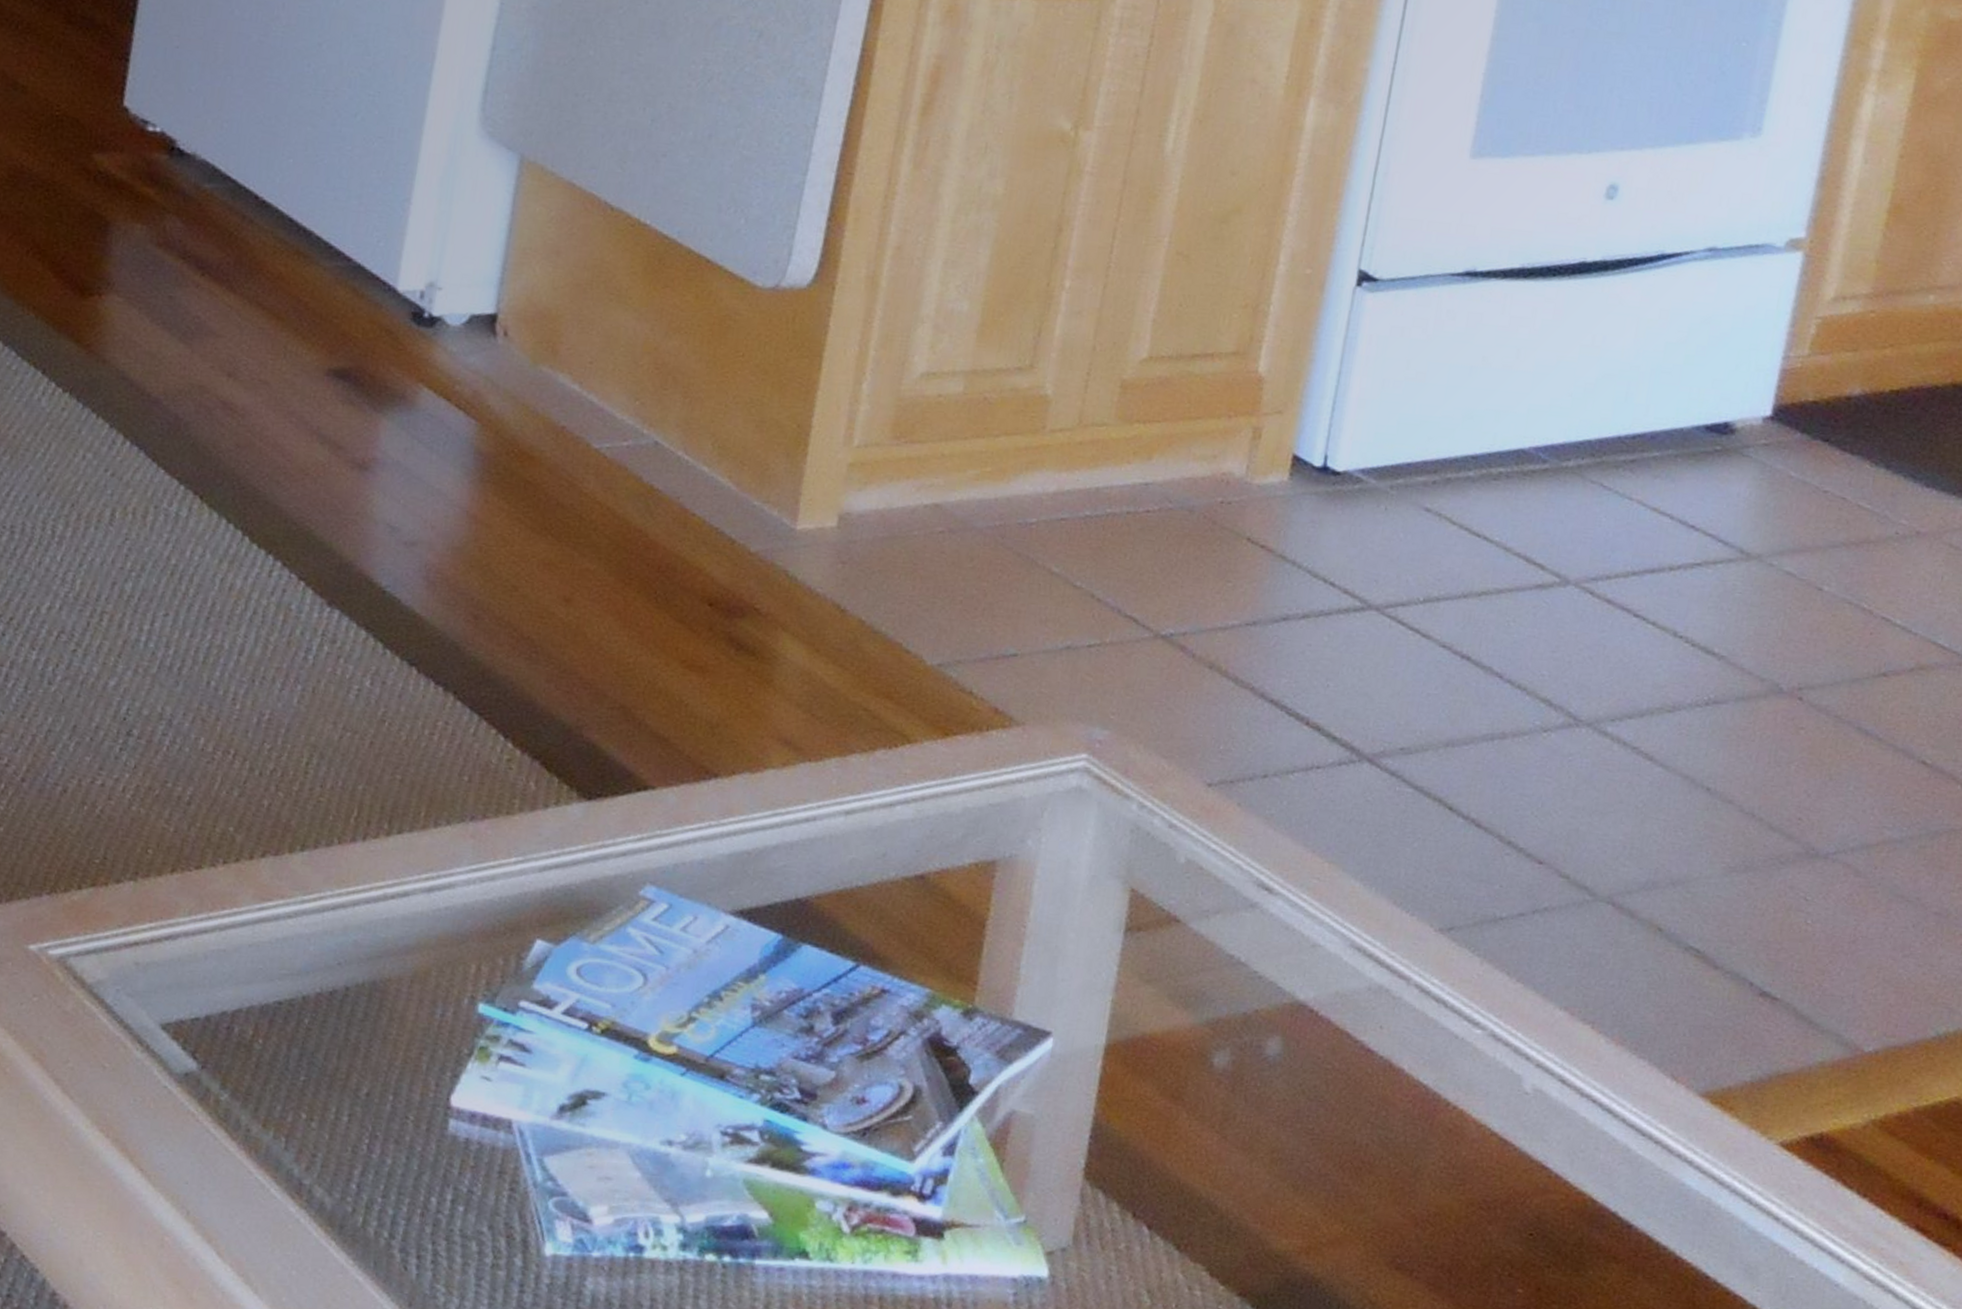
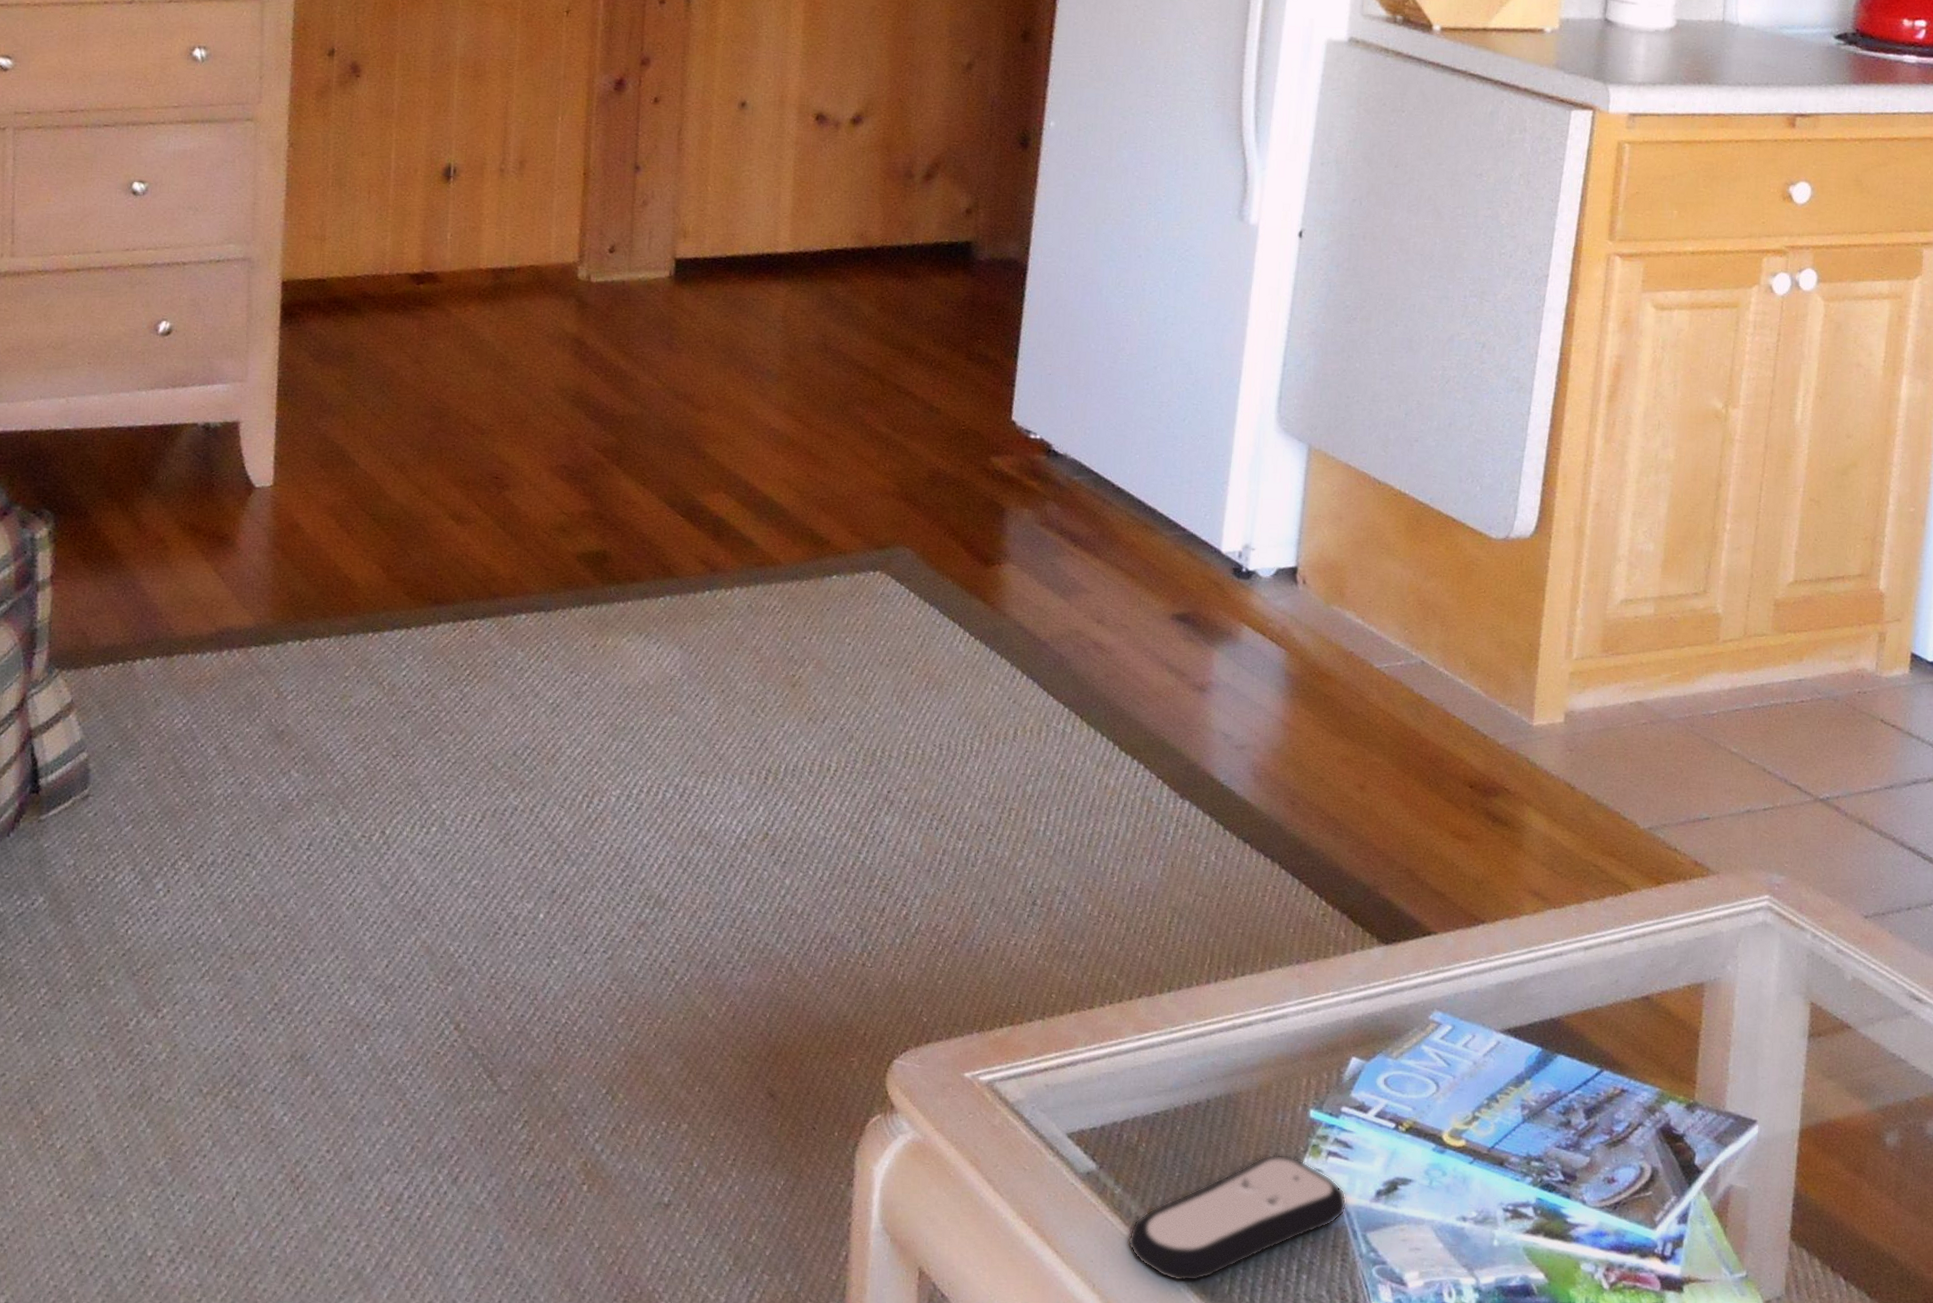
remote control: none [234,1056,521,1211] -> present [1127,1153,1347,1282]

